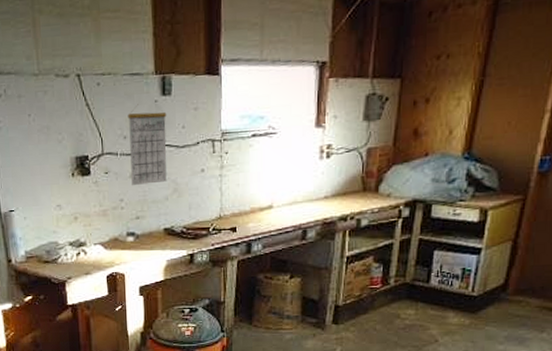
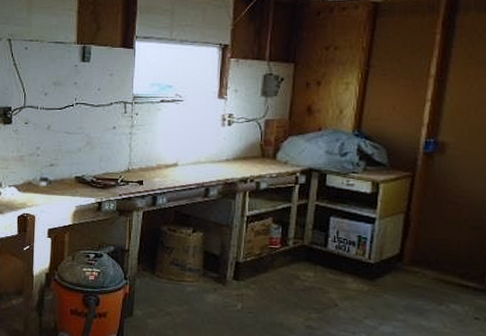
calendar: present [127,104,167,186] -> none [49,67,85,137]

